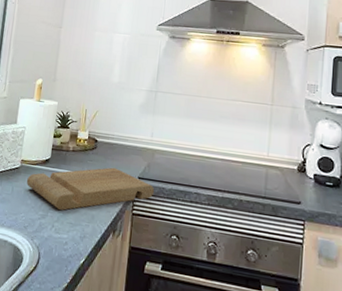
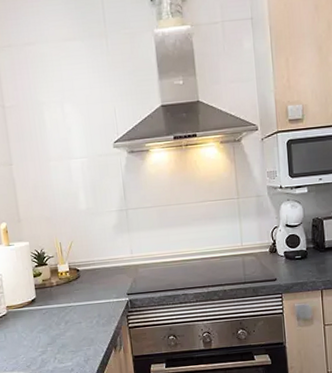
cutting board: present [27,167,155,211] -> none [17,290,145,343]

